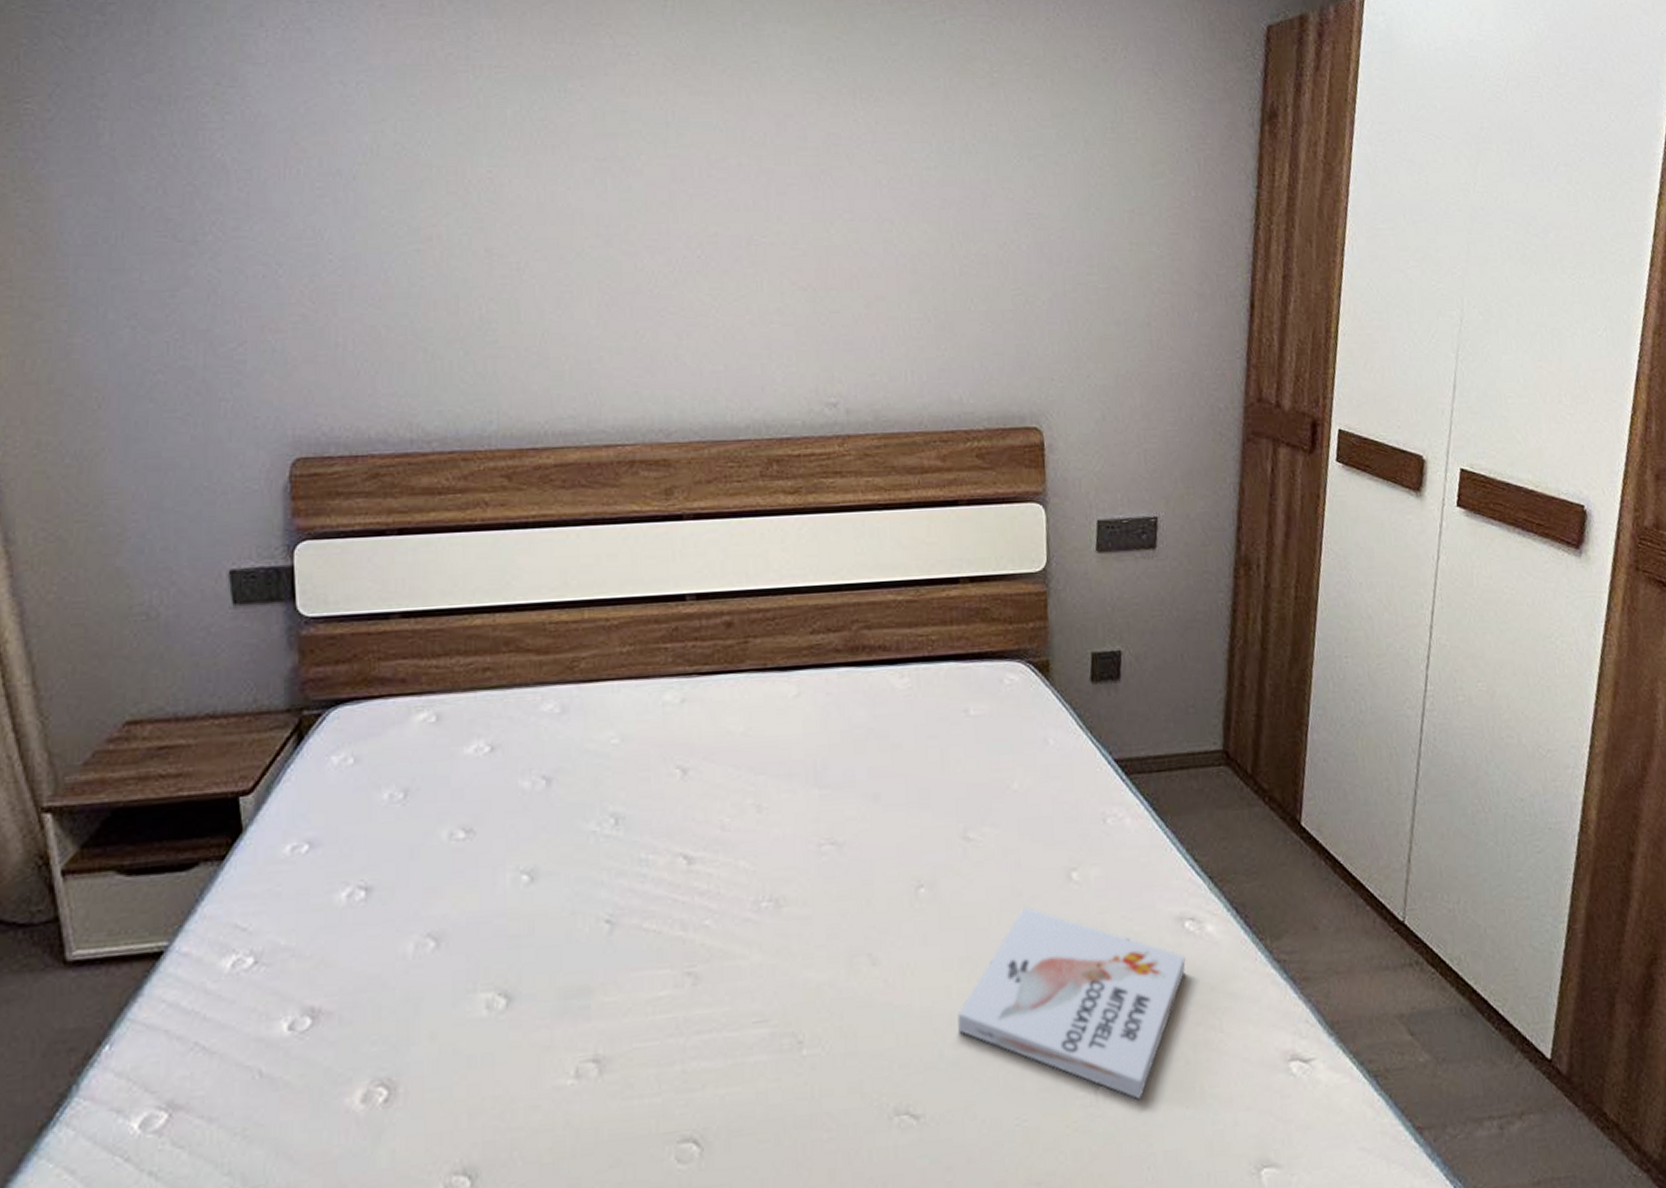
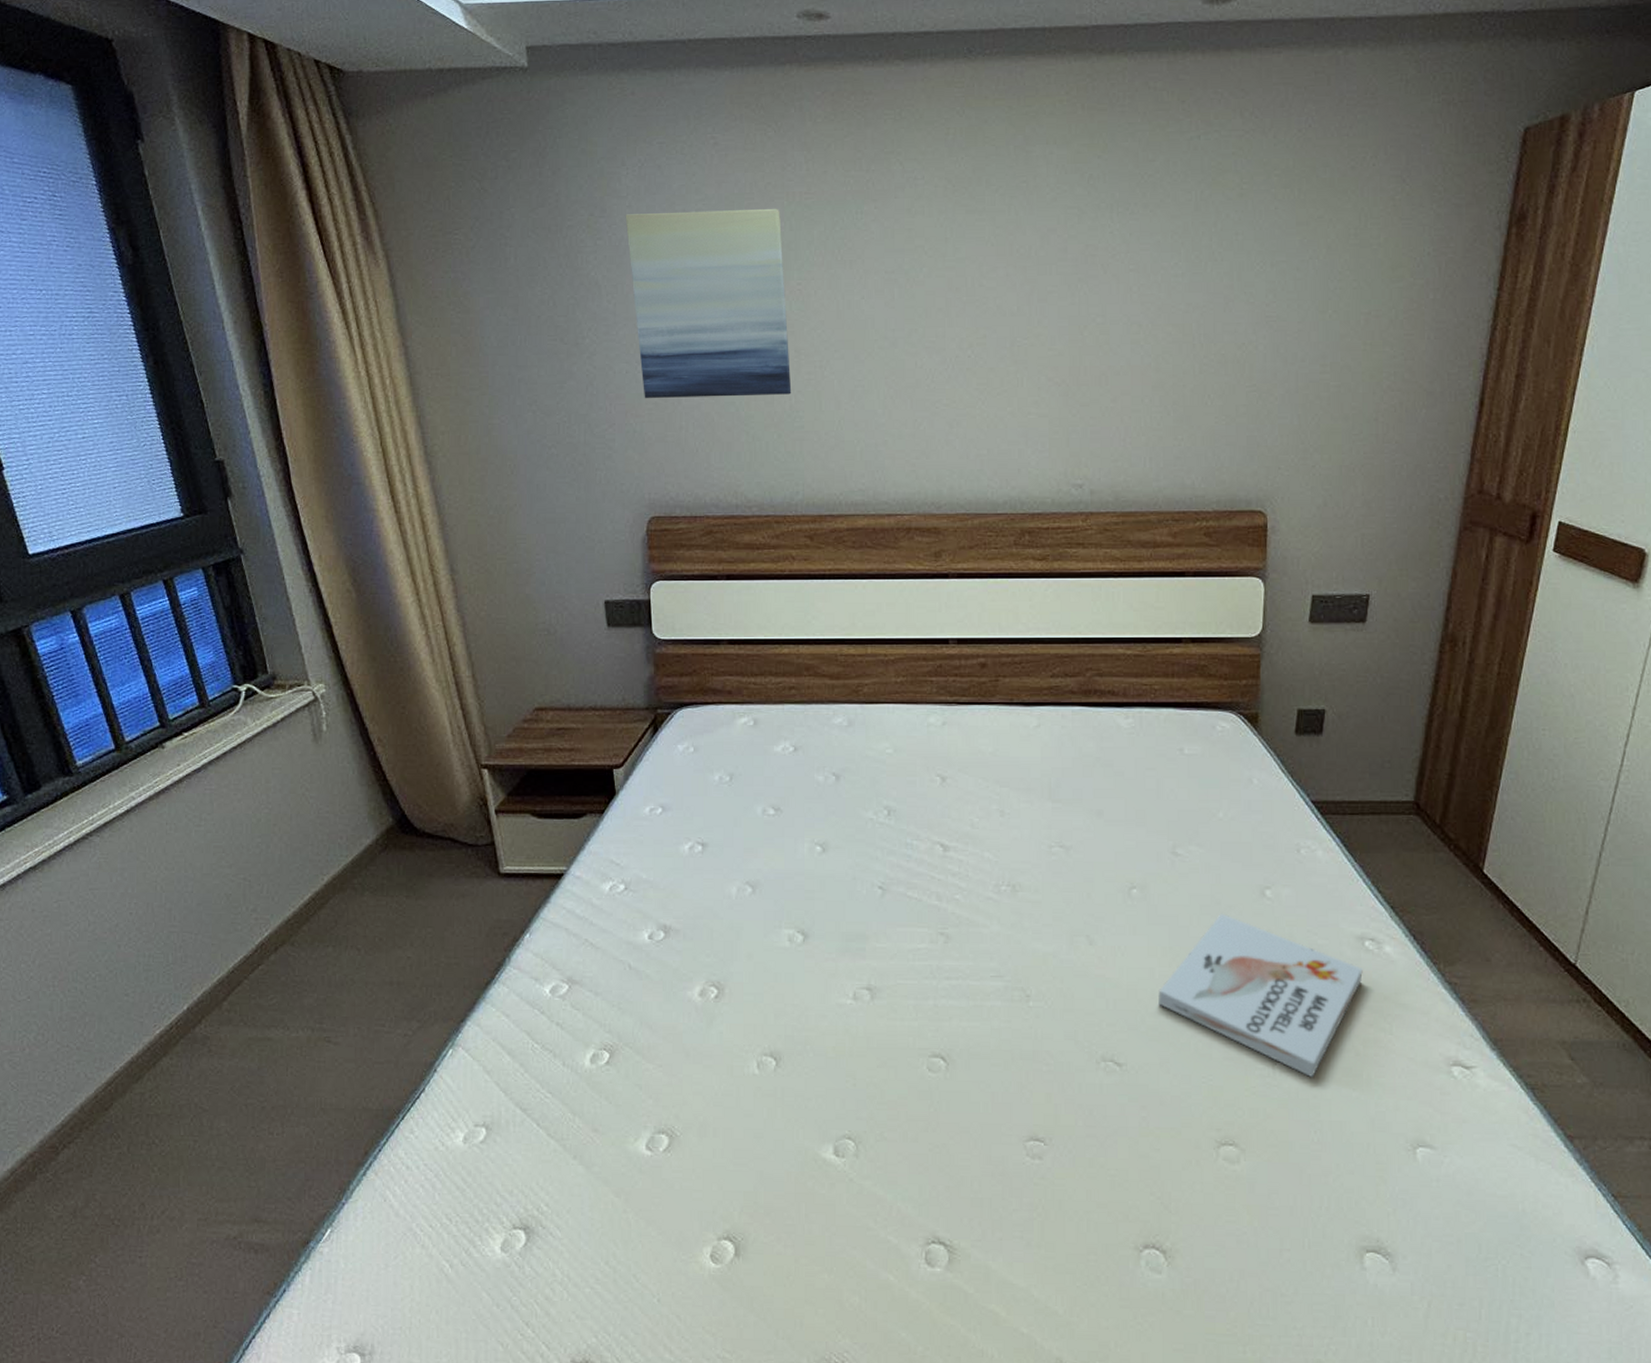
wall art: none [263,82,482,310] -> present [625,208,792,399]

